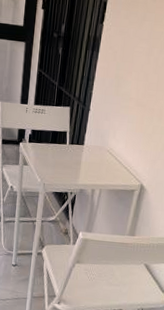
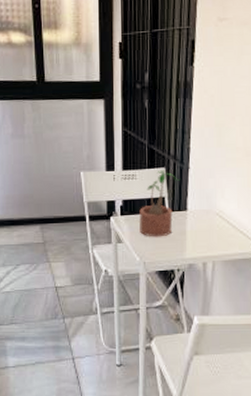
potted plant: none [43,108,81,165] -> present [138,170,180,237]

